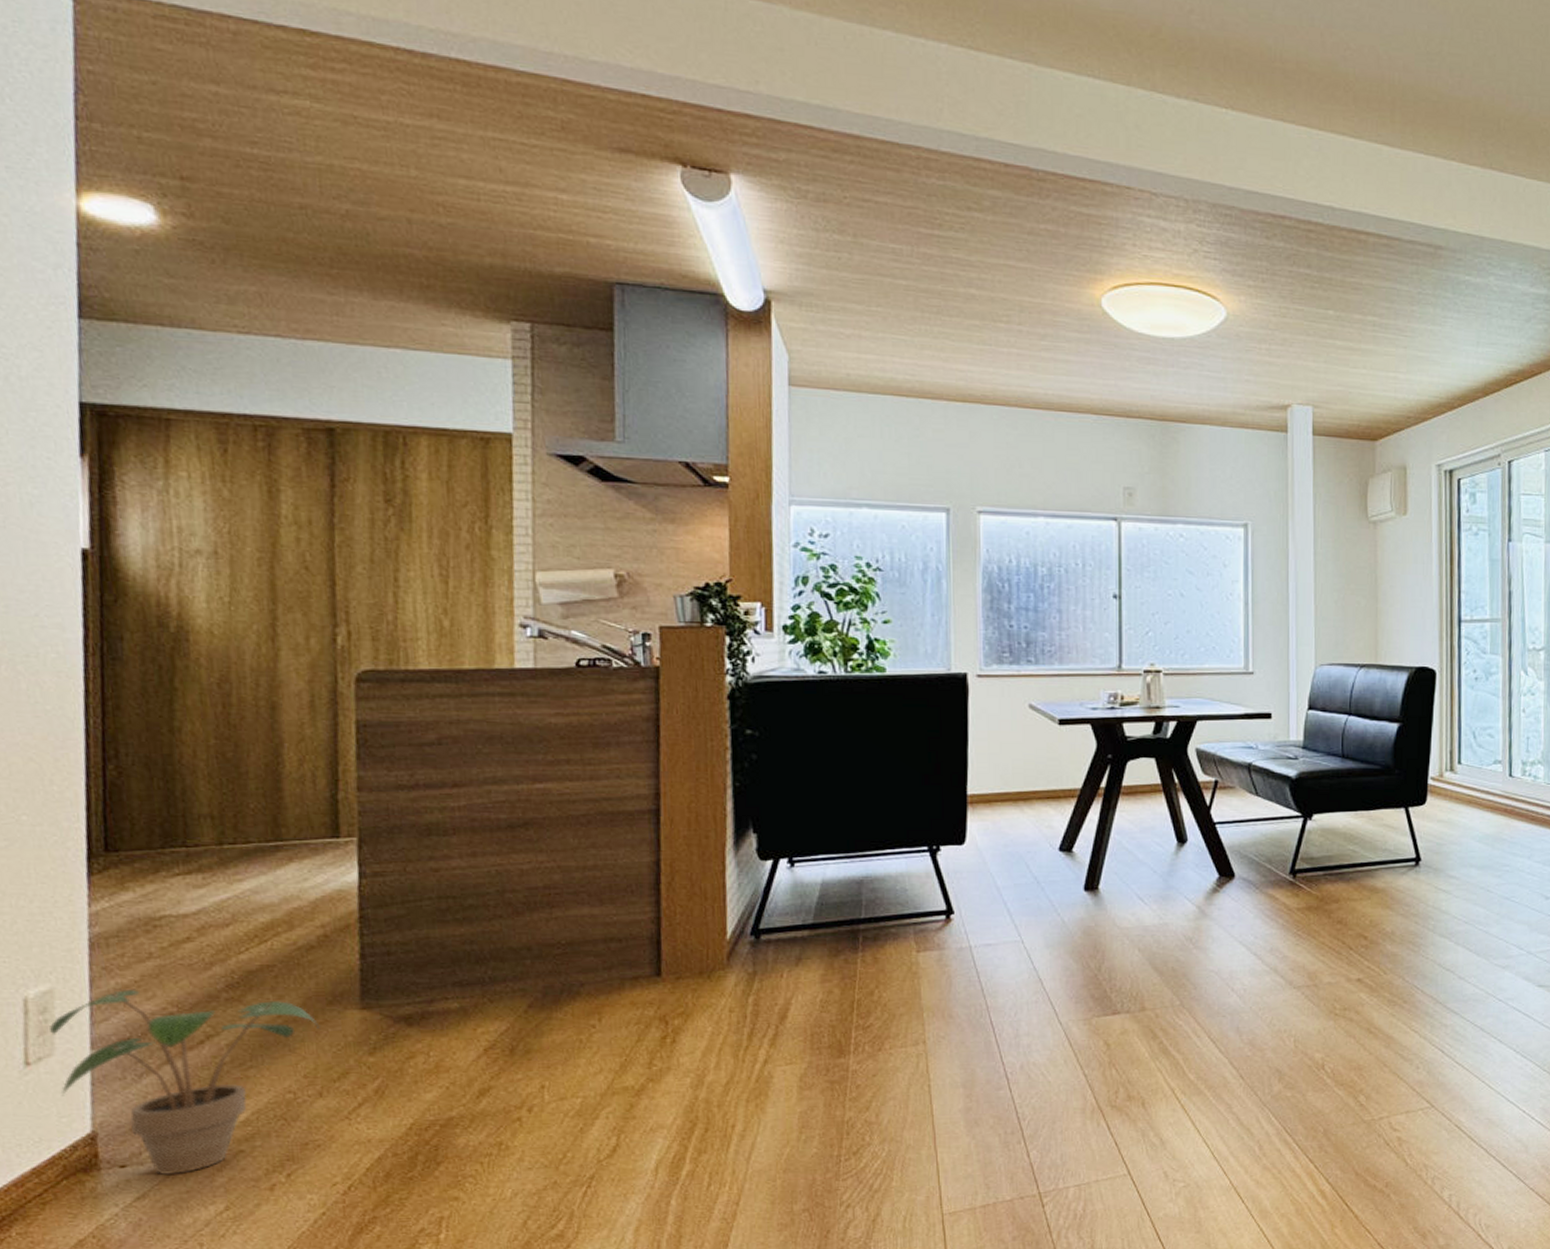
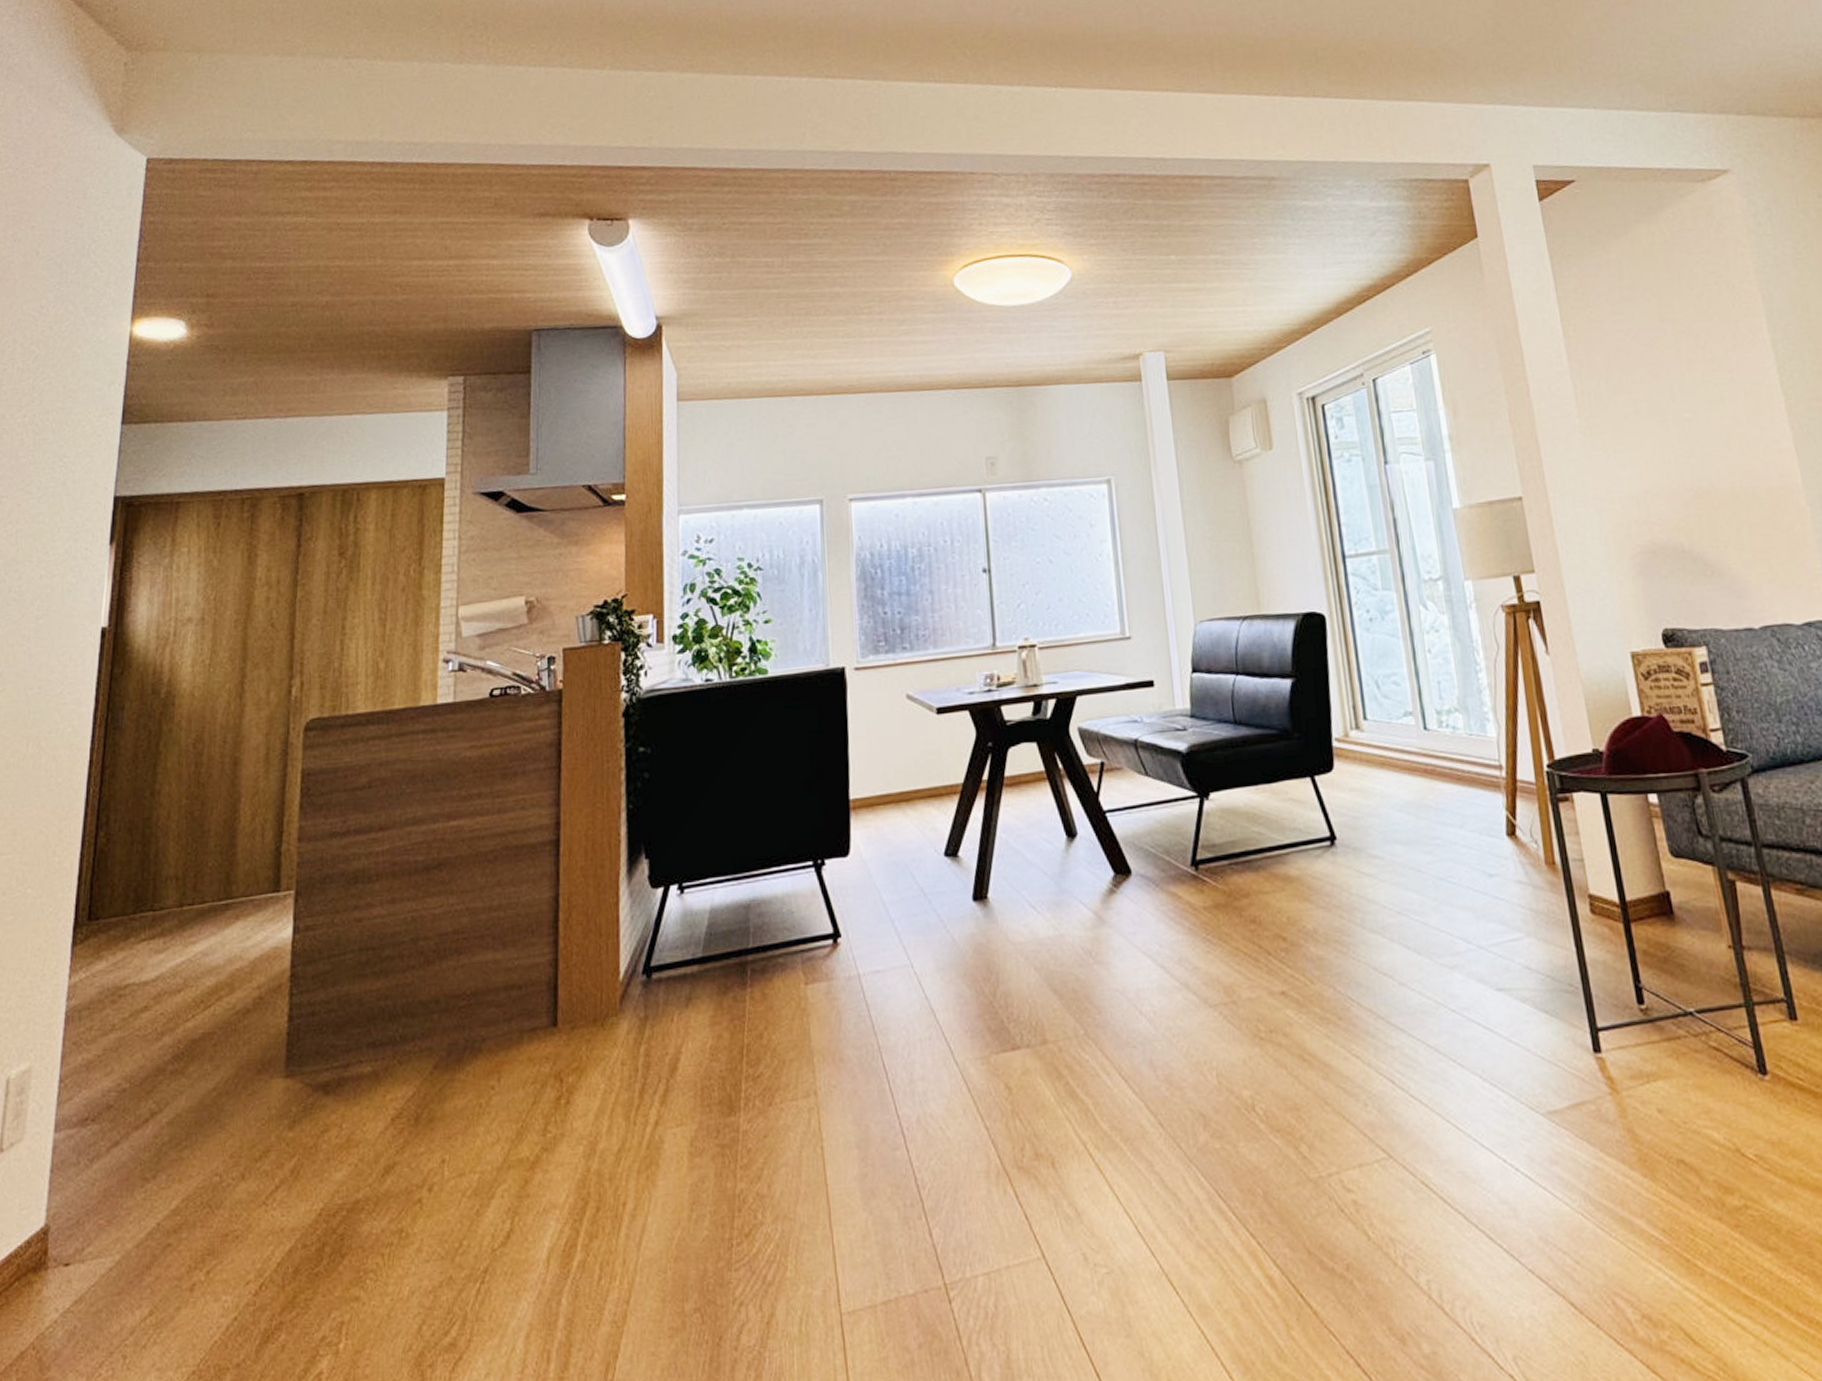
potted plant: present [50,988,320,1175] -> none [24,1064,248,1274]

